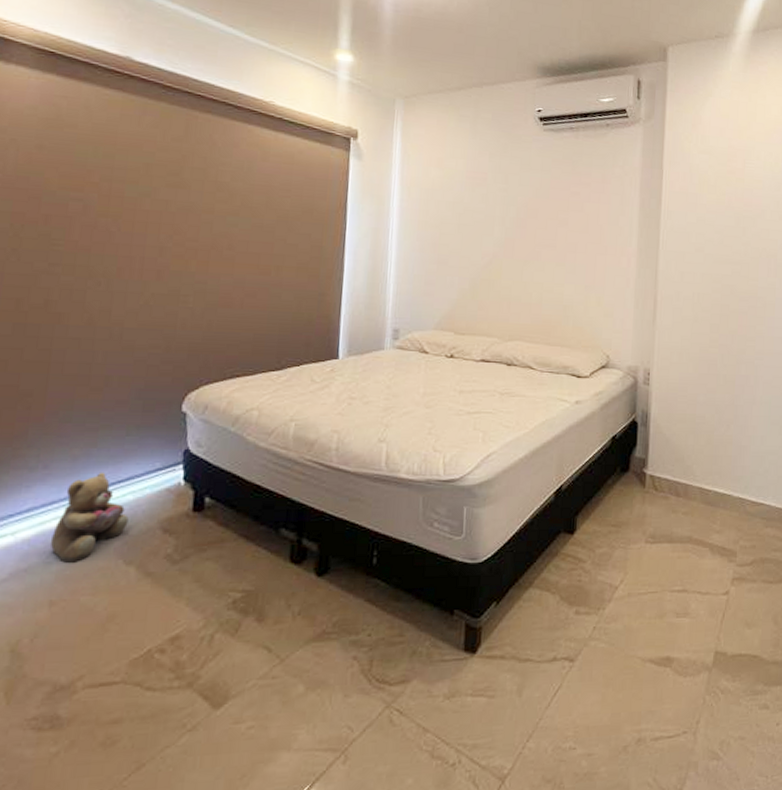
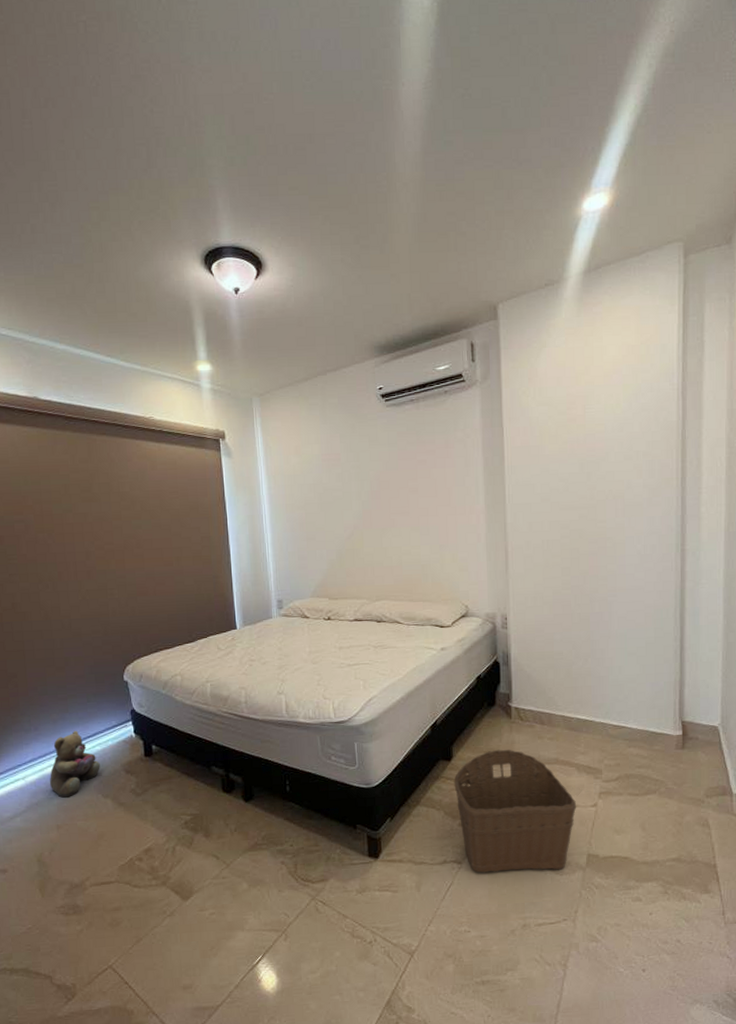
wicker basket: none [574,523,708,673] -> present [454,749,577,873]

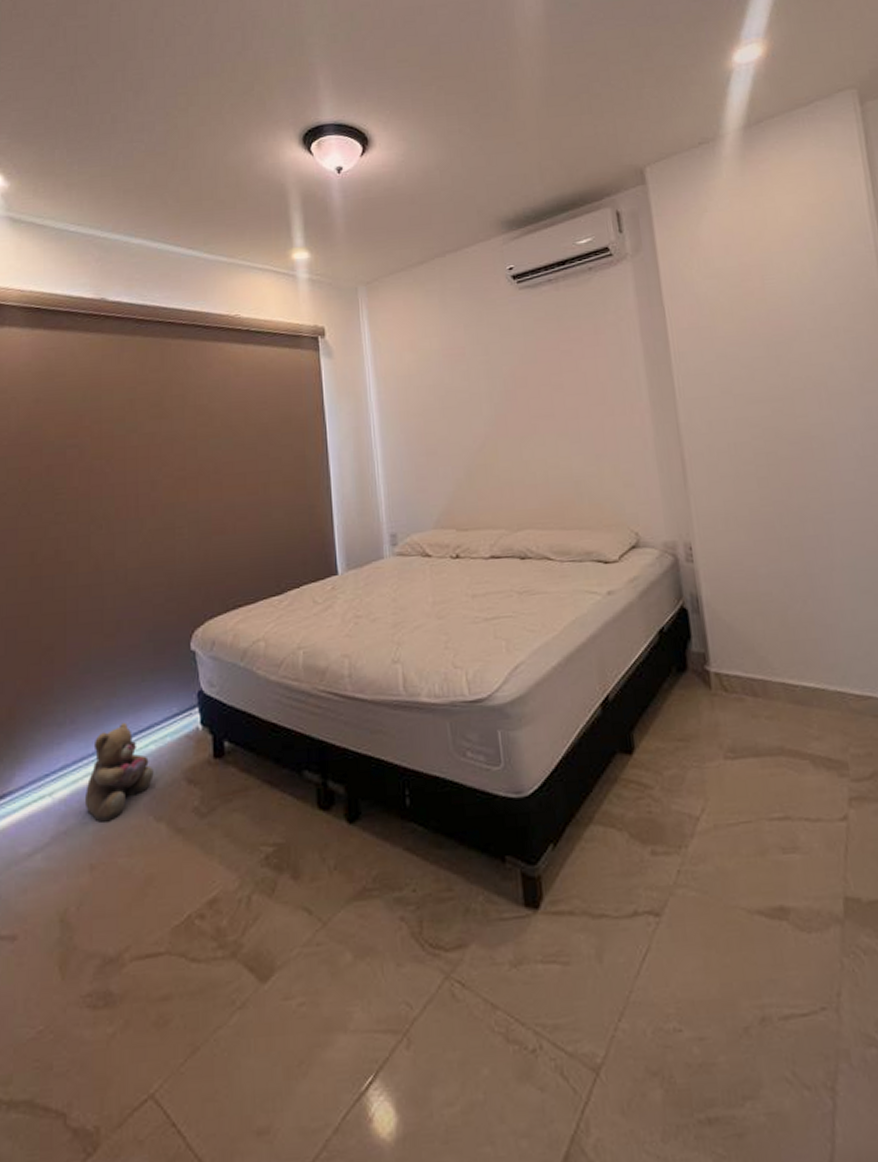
wicker basket: present [454,749,577,873] -> none [638,734,820,931]

